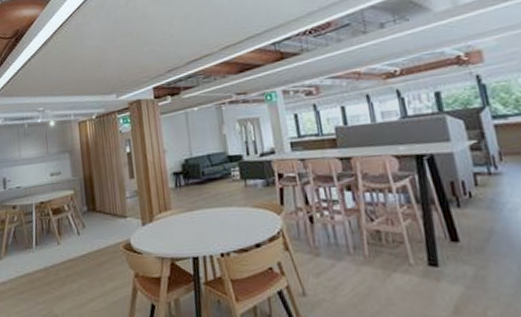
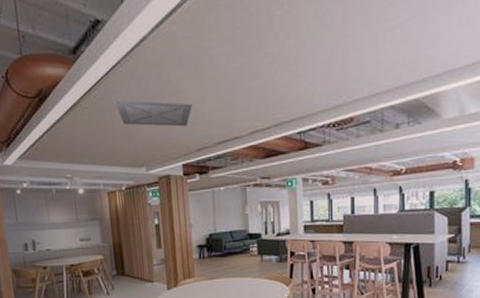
ceiling vent: none [84,27,160,54] -> present [113,100,192,127]

